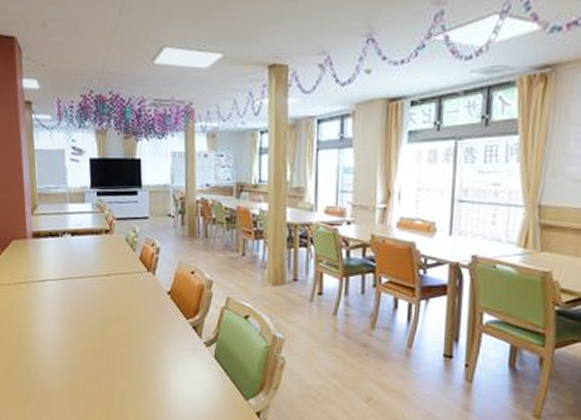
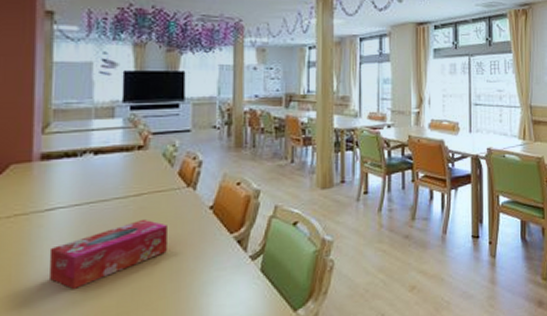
tissue box: none [45,297,133,349] -> present [48,218,167,289]

